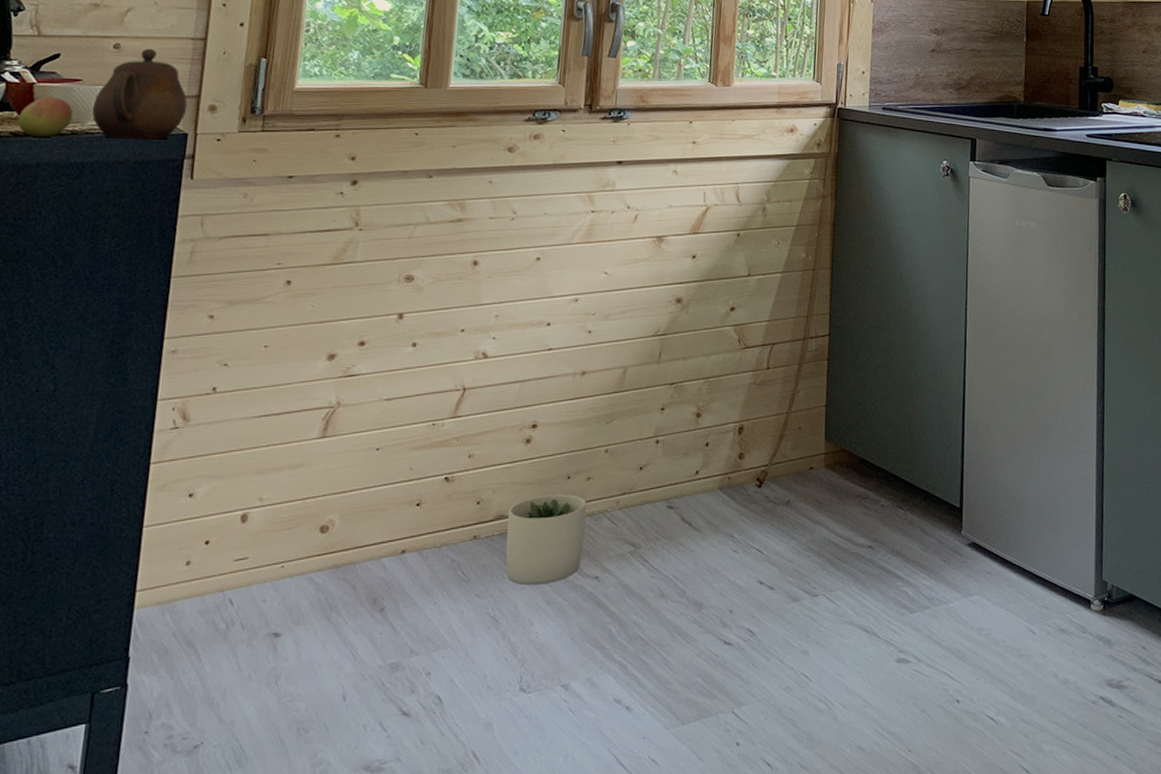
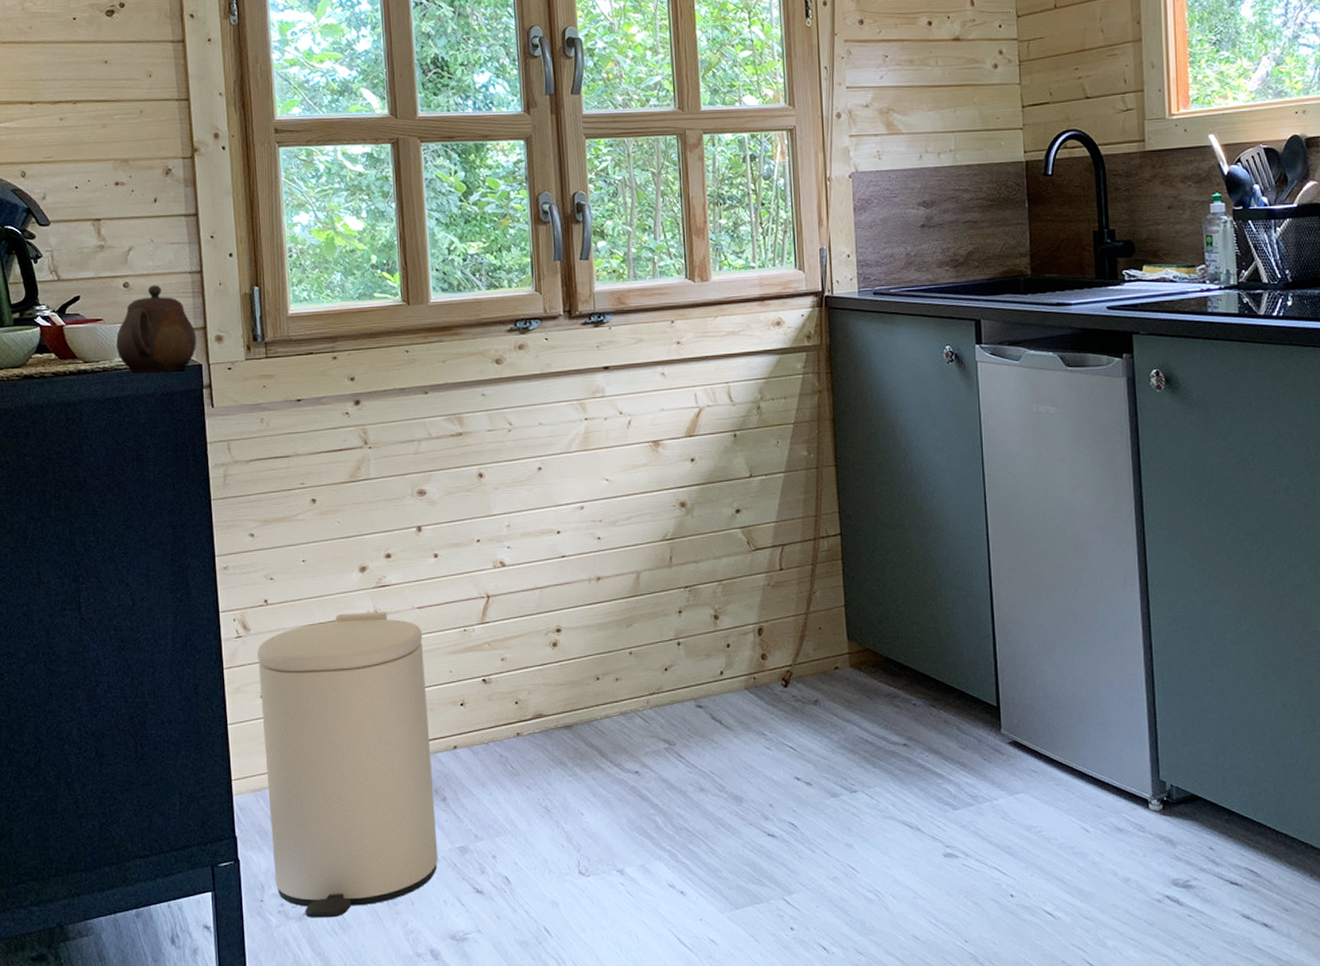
fruit: present [17,96,74,138] -> none [56,337,101,377]
pedal bin: none [166,403,387,752] -> present [257,612,438,918]
planter: present [505,494,587,585] -> none [545,694,620,779]

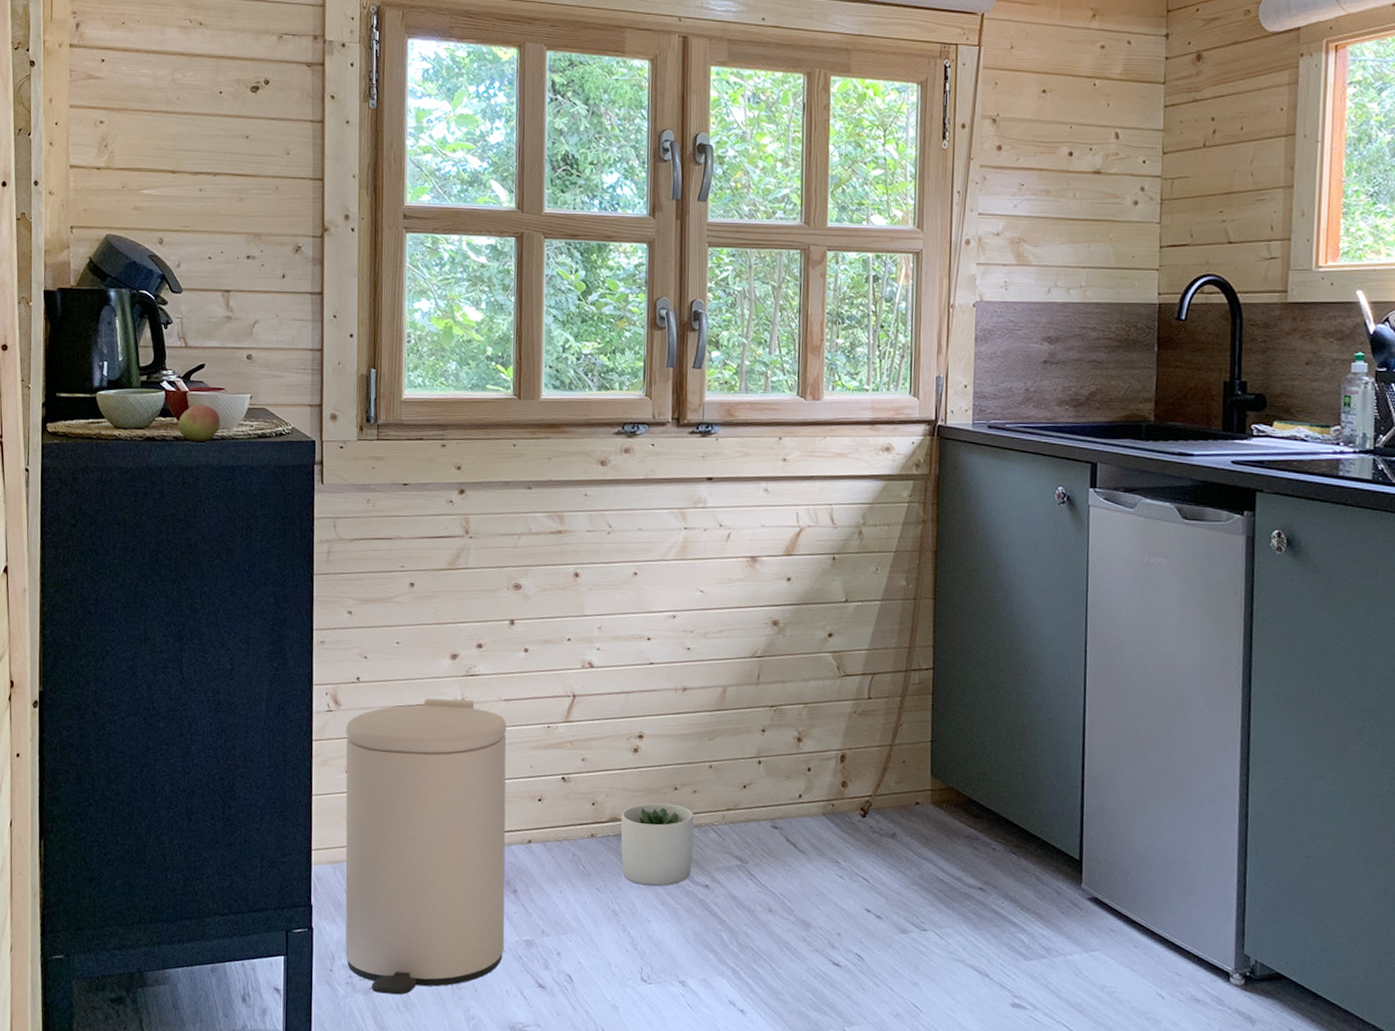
fruit: none [56,337,101,377] -> present [177,404,221,443]
teapot: present [116,285,197,374] -> none [236,359,313,446]
planter: none [545,694,620,779] -> present [620,802,694,887]

